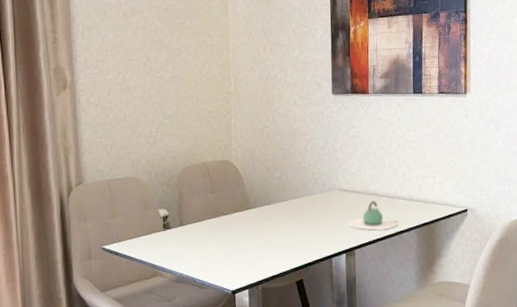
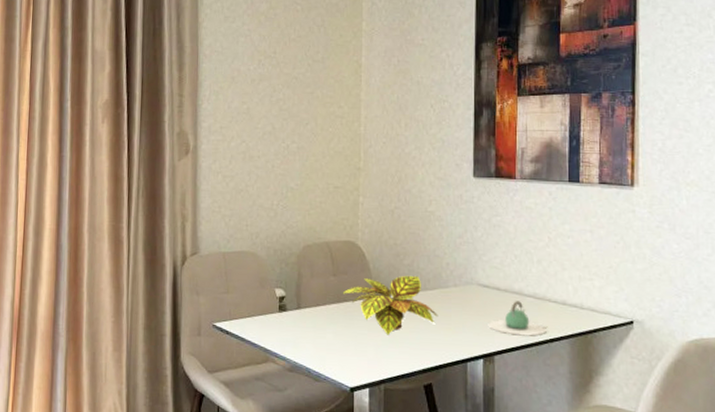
plant: none [221,186,306,242] -> present [343,275,438,335]

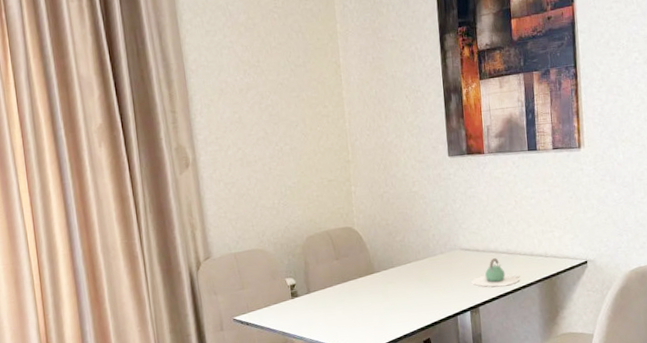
plant: present [343,275,438,335] -> none [347,249,430,304]

